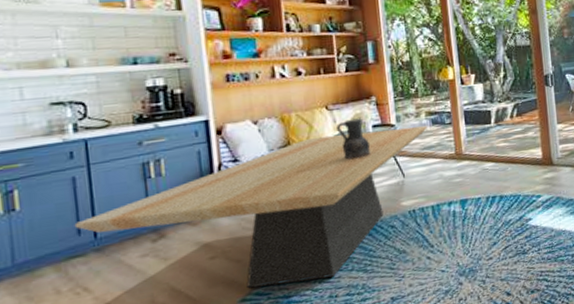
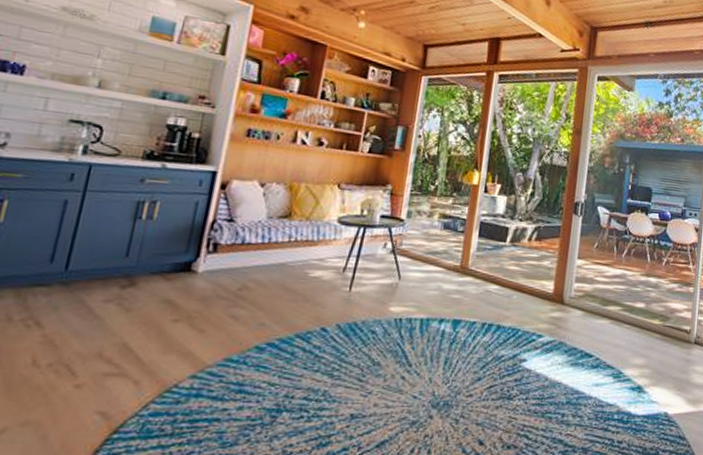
dining table: present [74,126,427,289] -> none [49,213,438,374]
vase: present [336,118,370,160] -> none [342,203,373,248]

